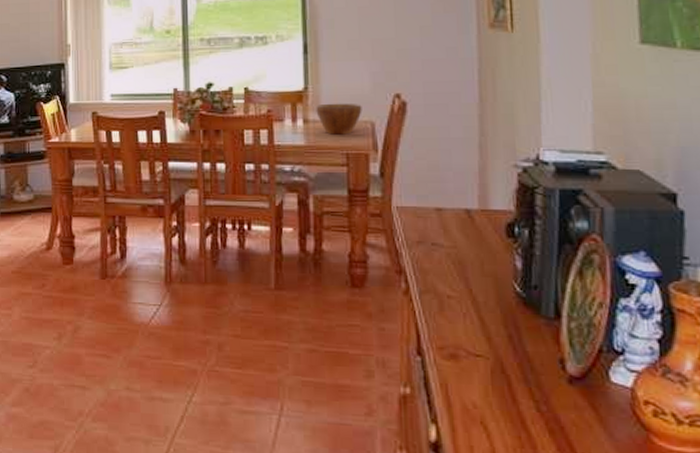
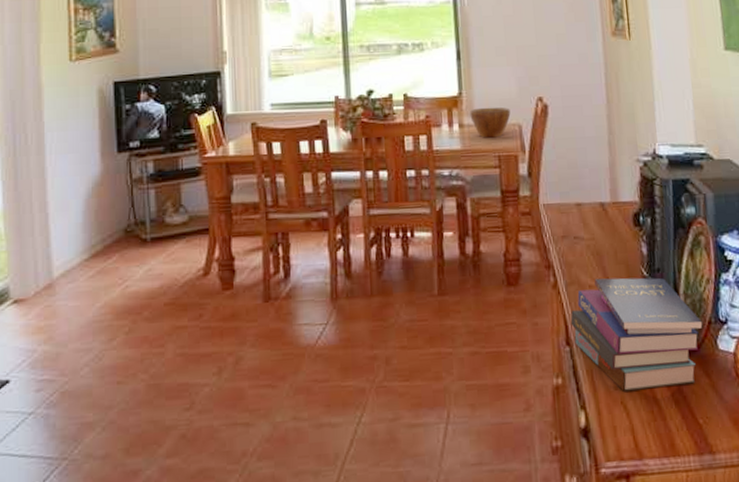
books: none [423,288,591,415] -> present [570,277,703,391]

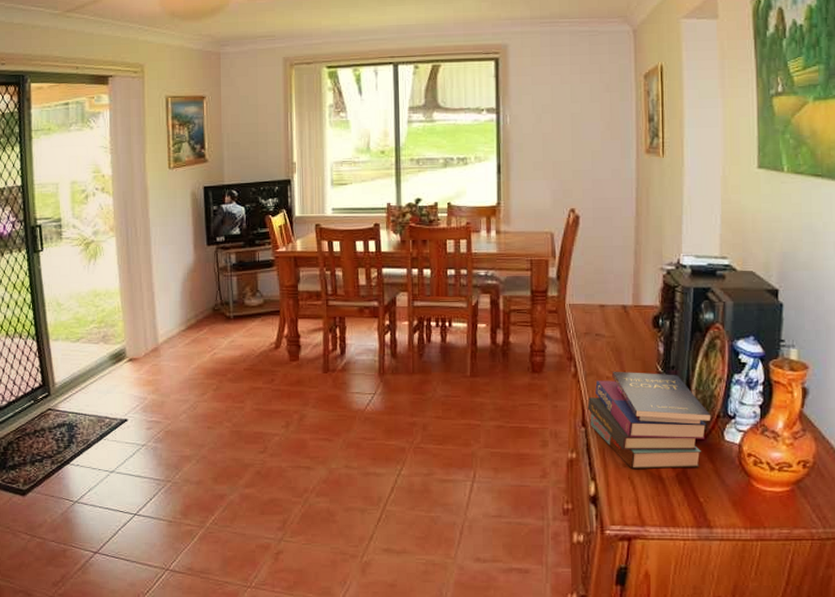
bowl: present [470,107,511,138] -> none [506,216,544,244]

